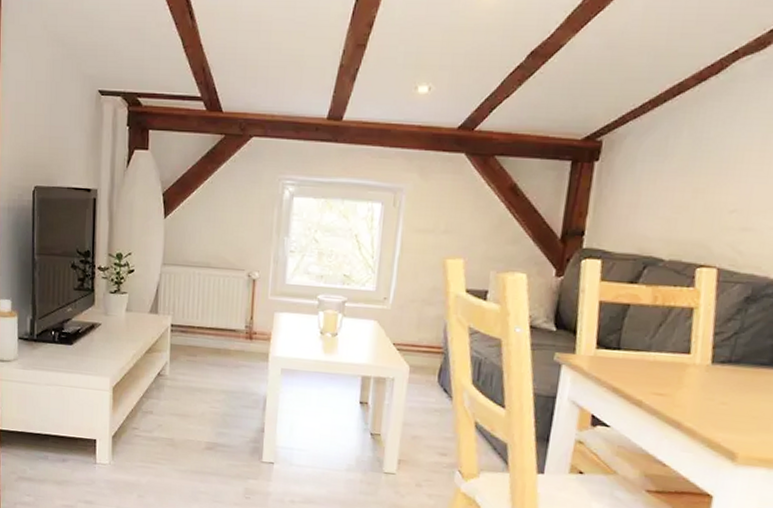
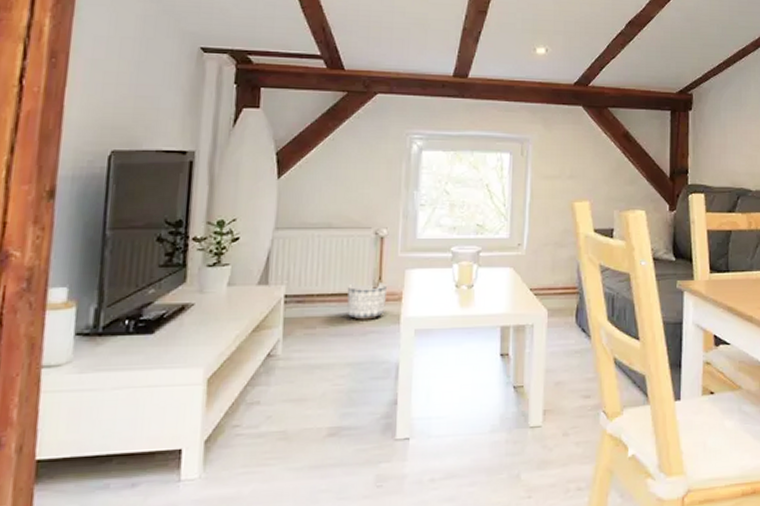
planter: none [222,320,258,355] -> present [347,282,388,320]

